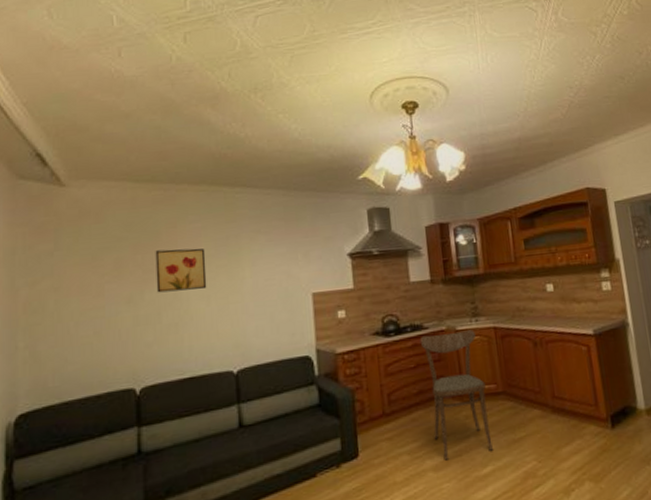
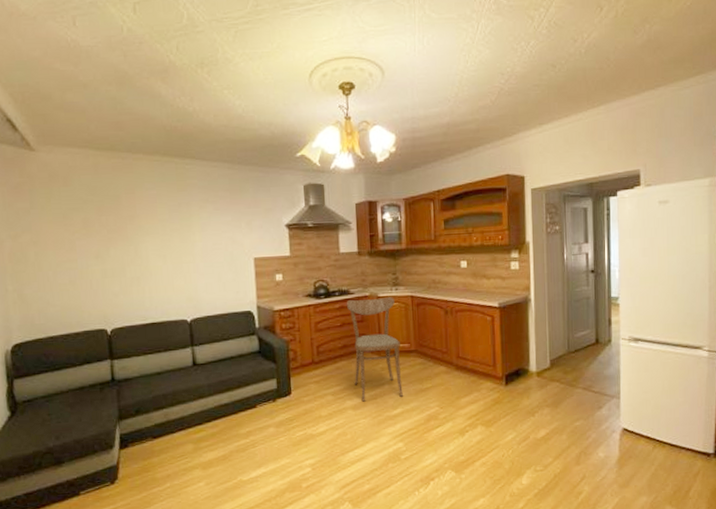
wall art: present [155,248,207,293] -> none [117,212,163,251]

